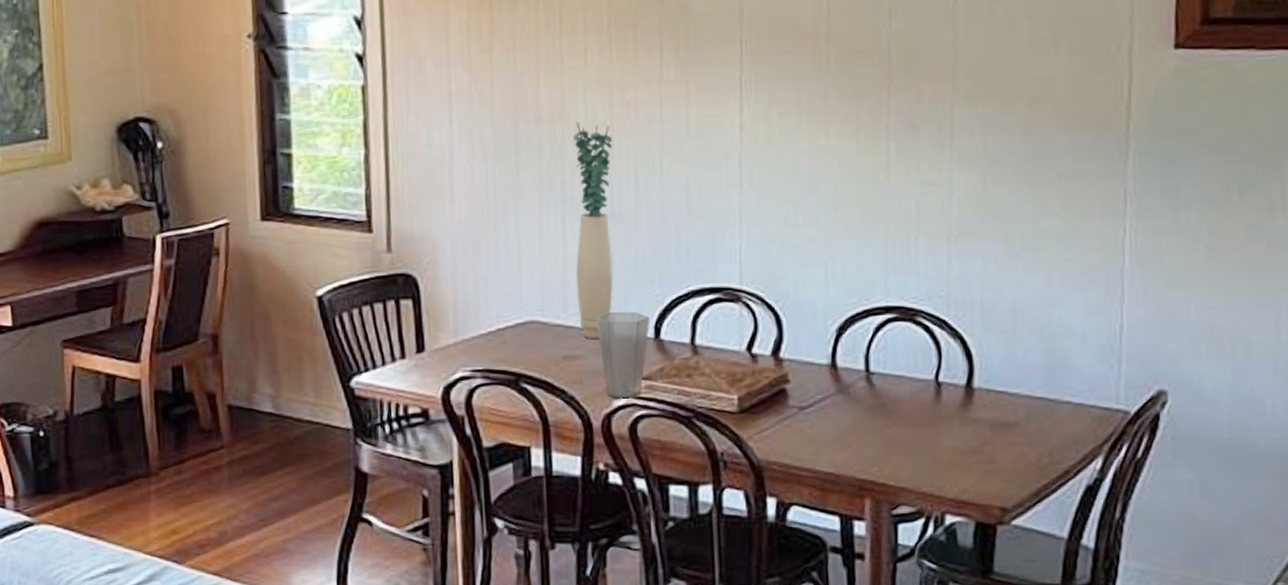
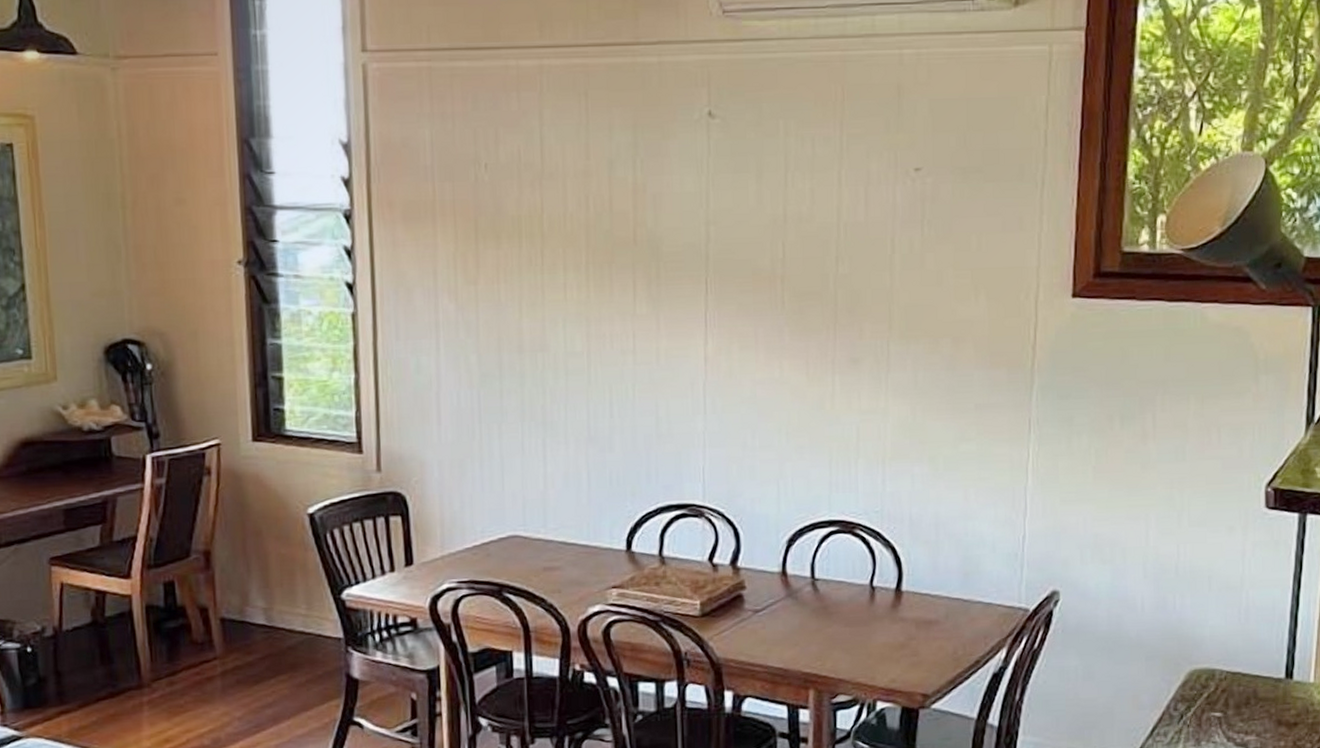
vase: present [572,122,614,340] -> none [552,352,590,552]
cup: present [597,311,650,399] -> none [574,526,623,606]

